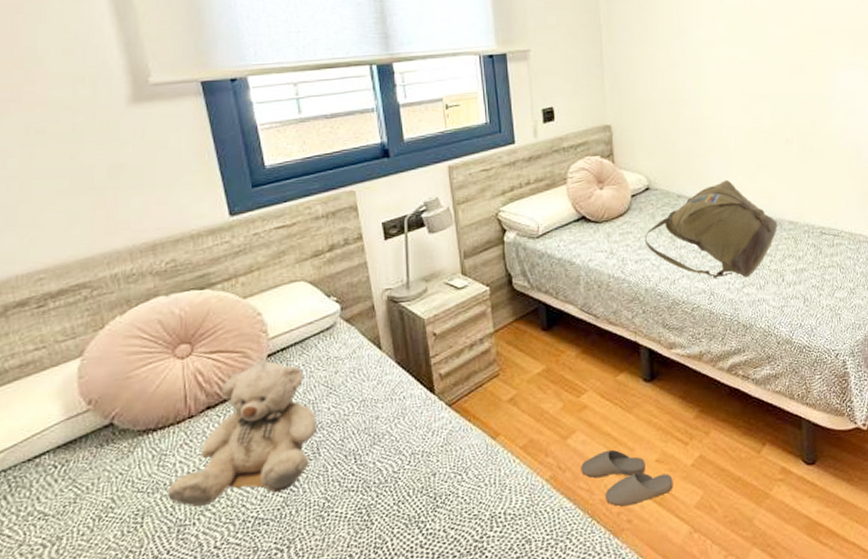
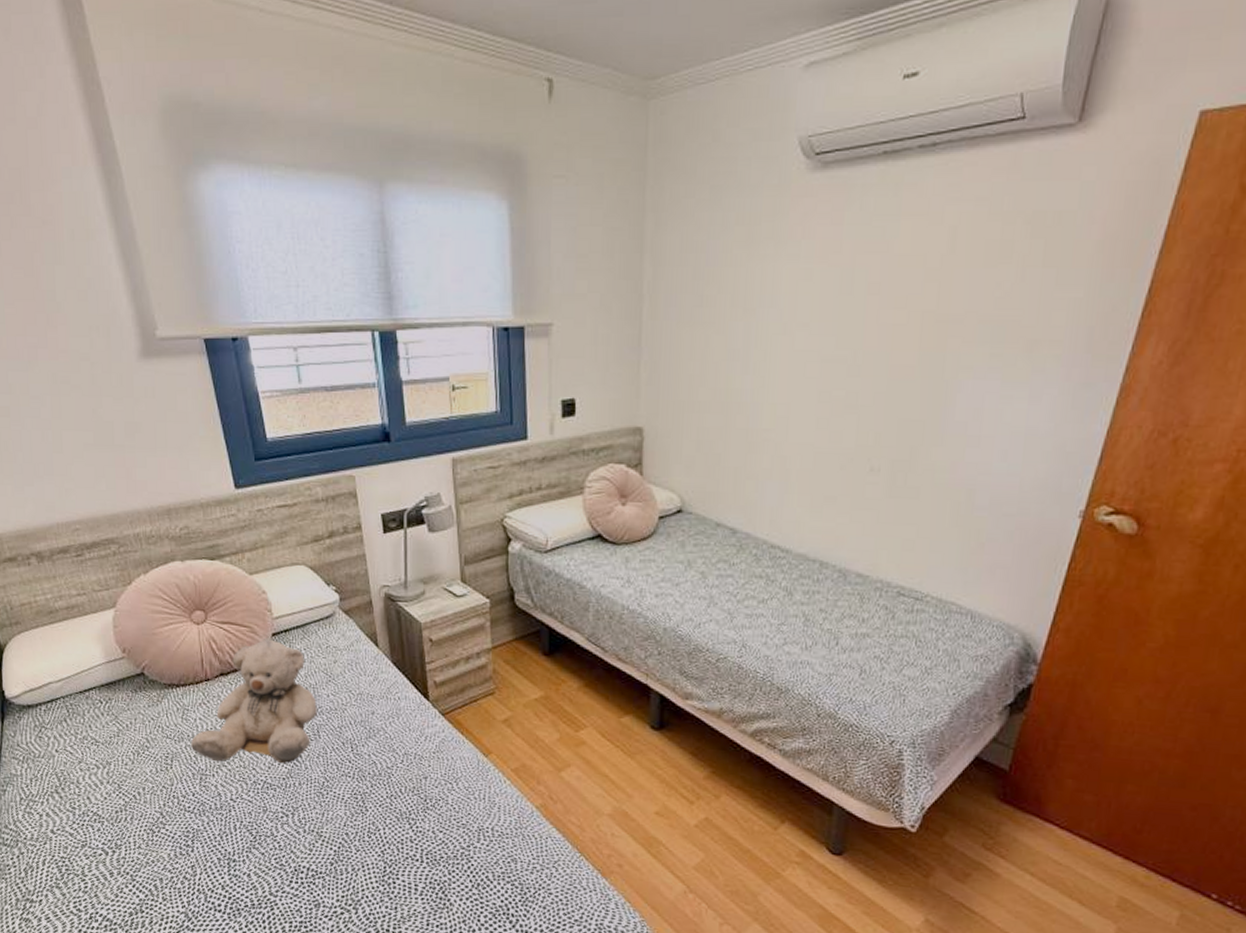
slippers: present [581,449,673,507] -> none [573,791,672,851]
backpack: present [644,180,778,278] -> none [669,512,842,634]

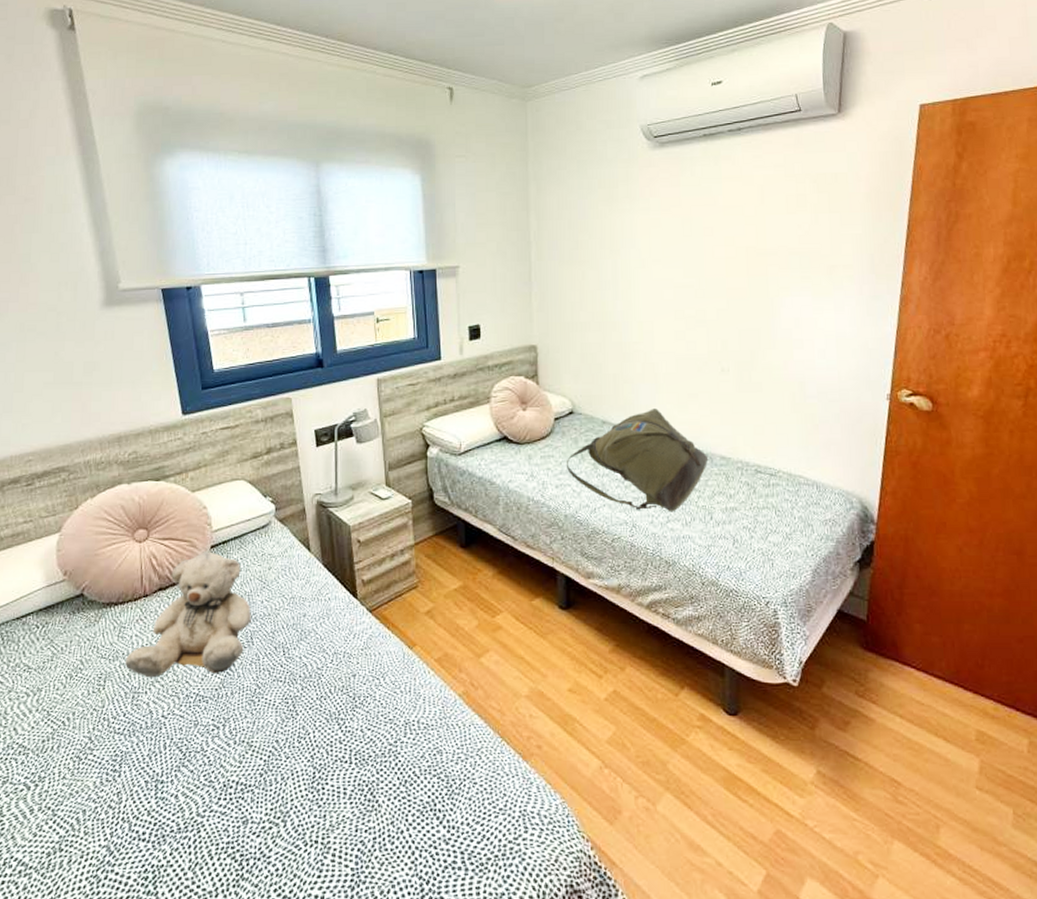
backpack: none [669,512,842,634] -> present [566,409,709,512]

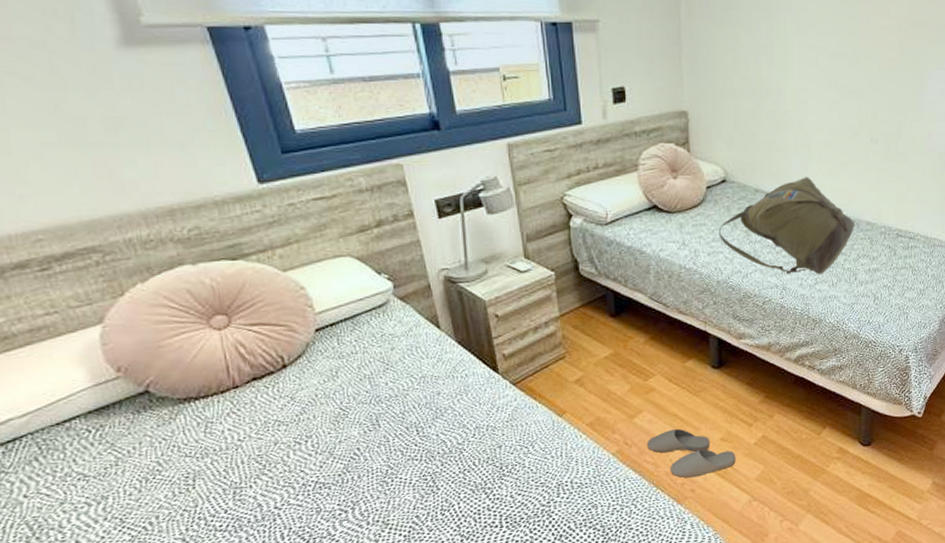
teddy bear: present [124,551,251,678] -> none [217,335,375,472]
slippers: none [493,673,585,731] -> present [647,428,736,478]

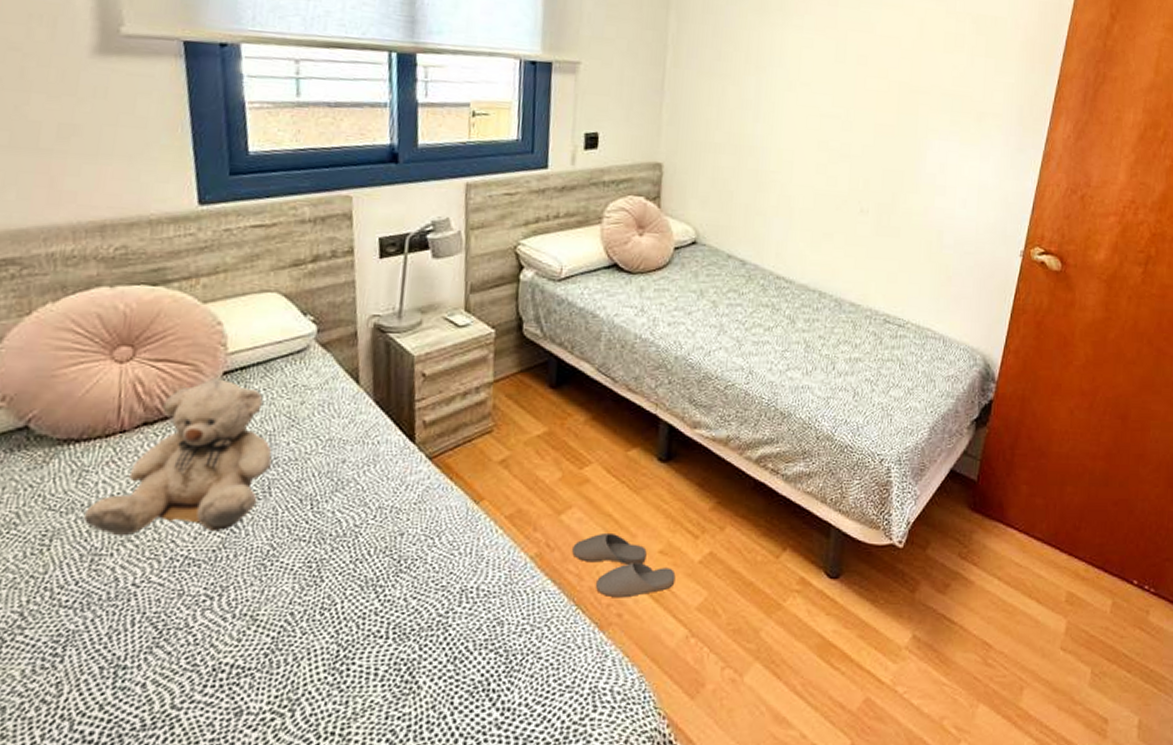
teddy bear: none [217,335,375,472] -> present [82,378,272,537]
backpack: present [718,177,855,275] -> none [682,246,838,360]

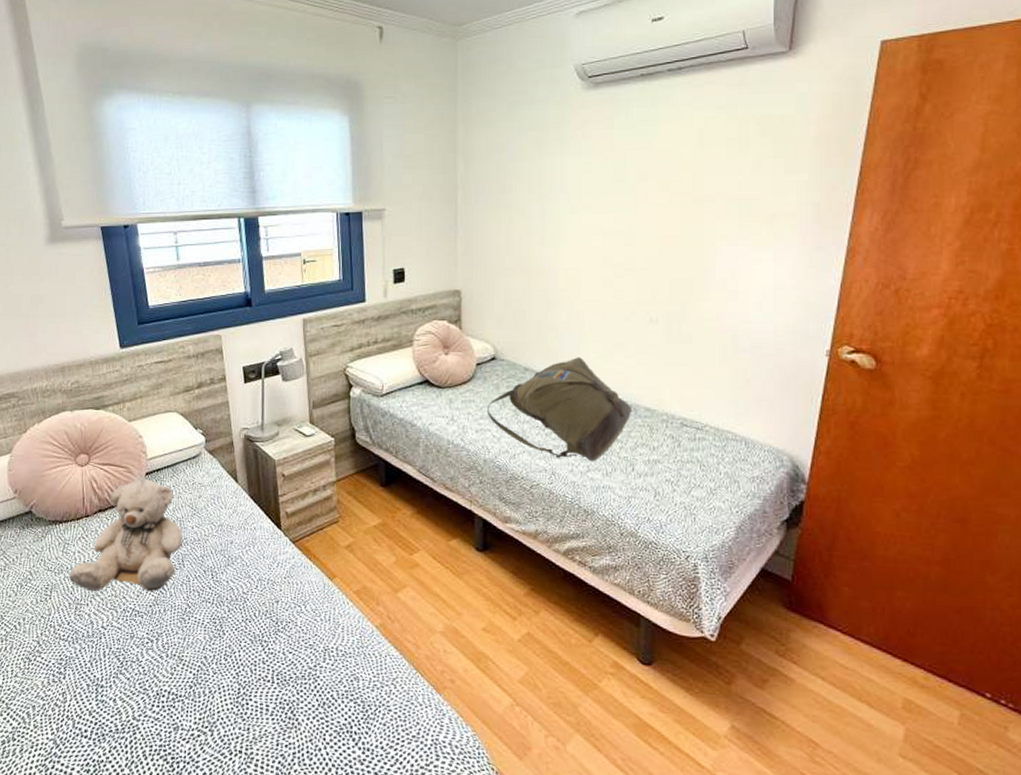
slippers: present [572,532,676,598] -> none [409,609,498,667]
backpack: none [682,246,838,360] -> present [486,357,633,462]

